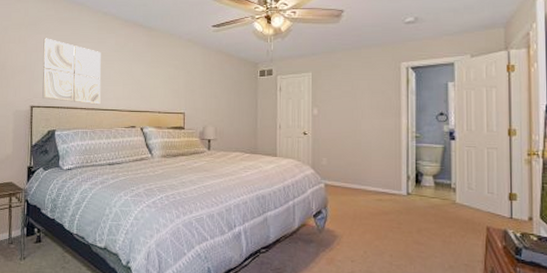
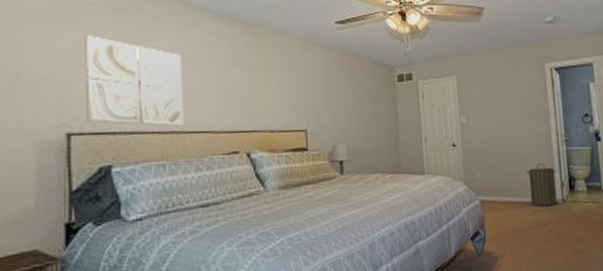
laundry hamper: none [372,156,404,197] -> present [526,162,557,207]

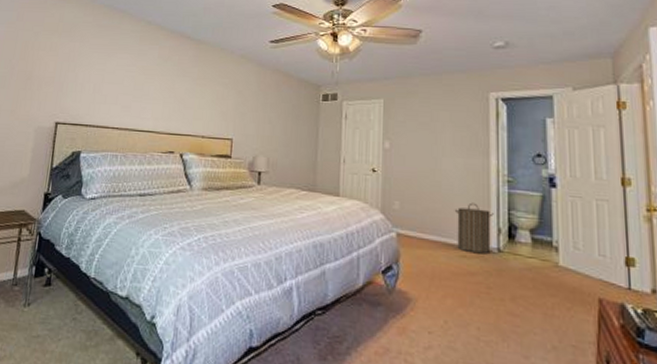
wall art: present [85,35,184,127] -> none [69,46,141,125]

